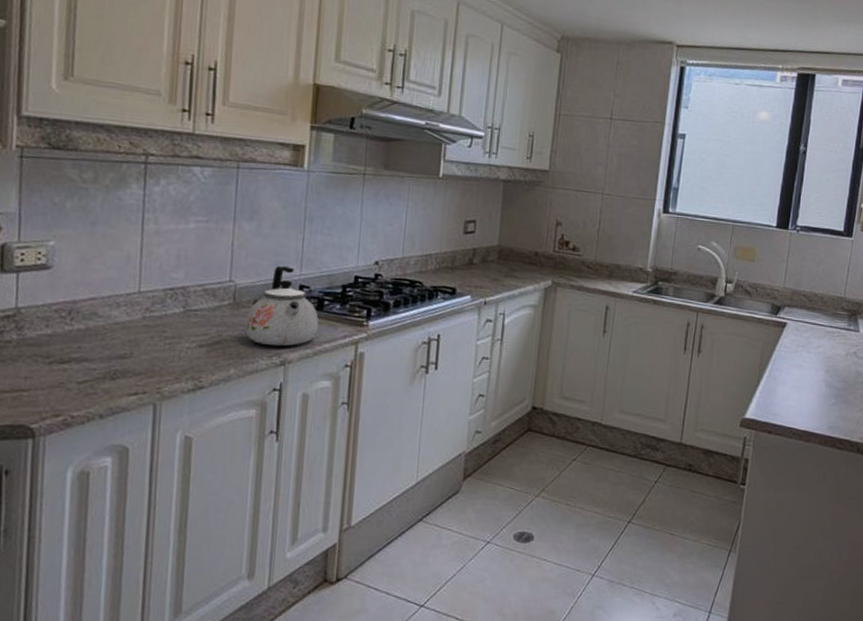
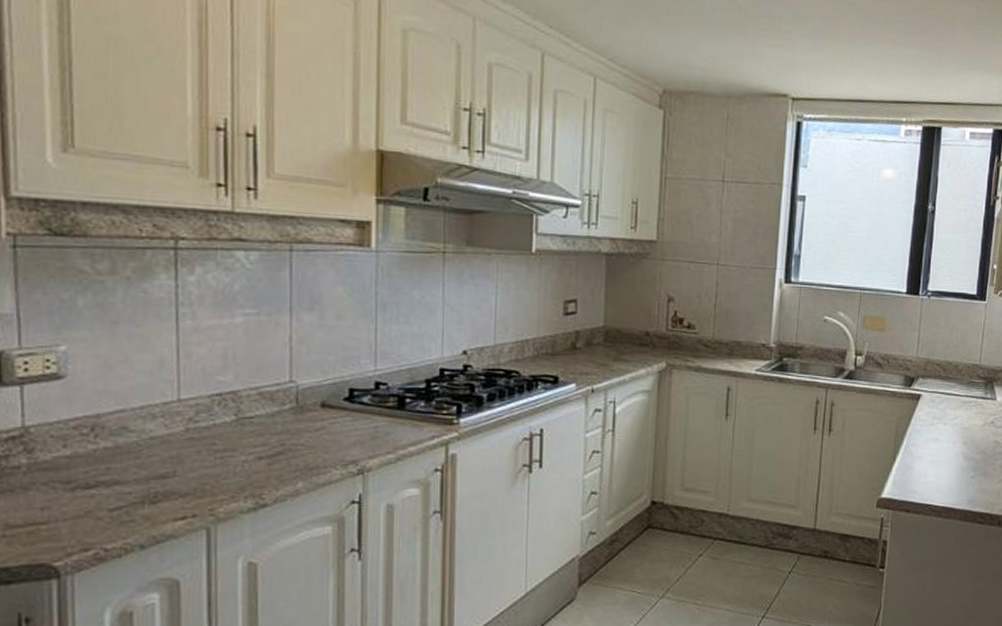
kettle: present [244,265,319,347] -> none [312,360,400,453]

